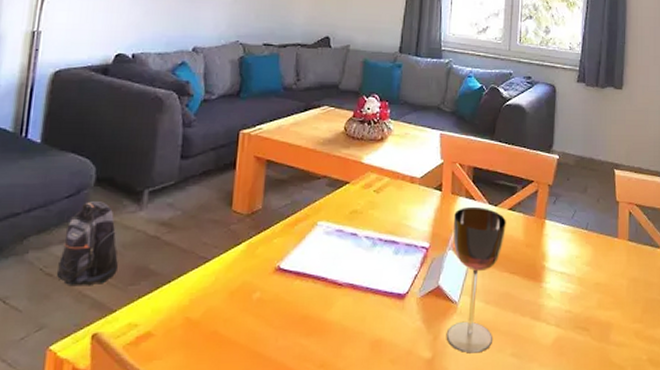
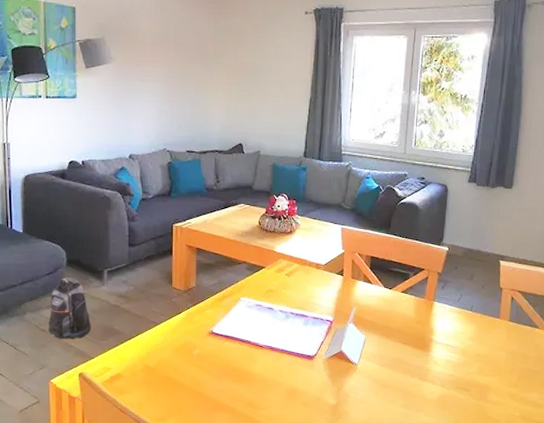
wineglass: present [446,206,506,353] -> none [348,289,399,403]

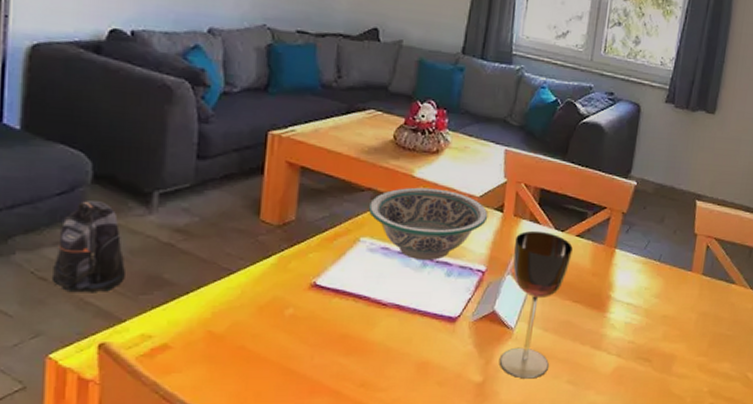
bowl: none [244,259,332,314] -> present [368,187,489,261]
wineglass: none [348,289,399,403] -> present [499,230,573,379]

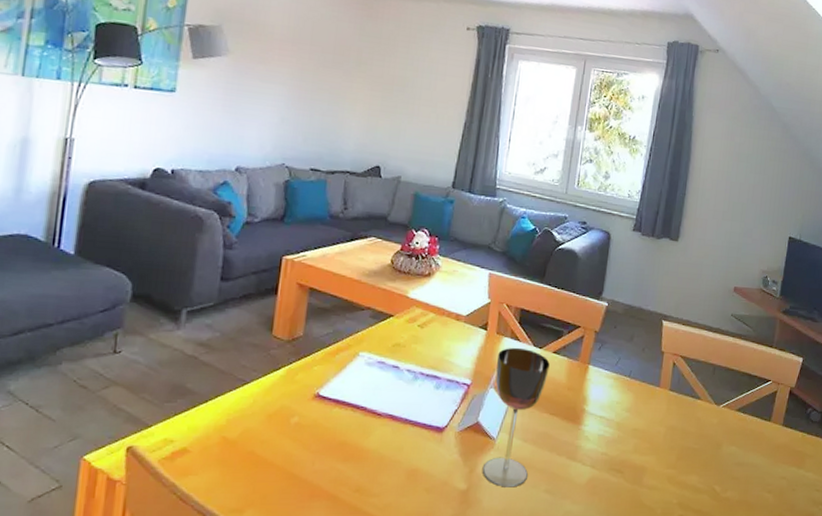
backpack: present [51,199,125,293] -> none [90,316,155,401]
bowl: present [368,187,489,261] -> none [367,306,474,374]

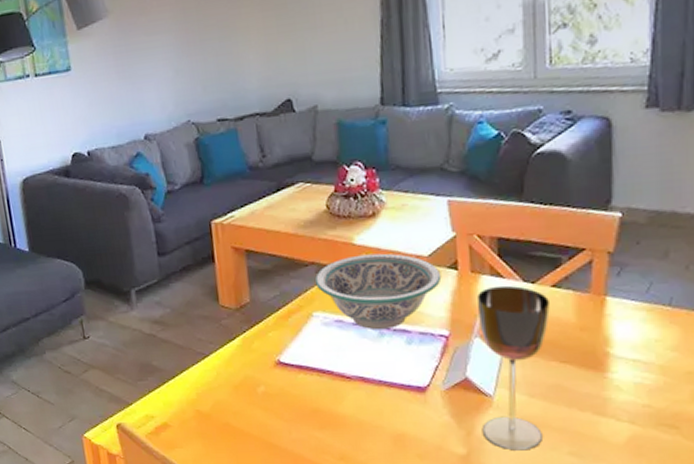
bowl: none [367,306,474,374] -> present [314,253,442,330]

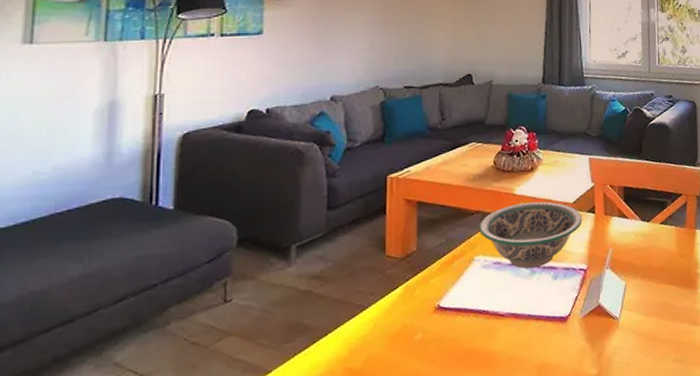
wineglass: present [477,285,550,451] -> none [609,224,660,365]

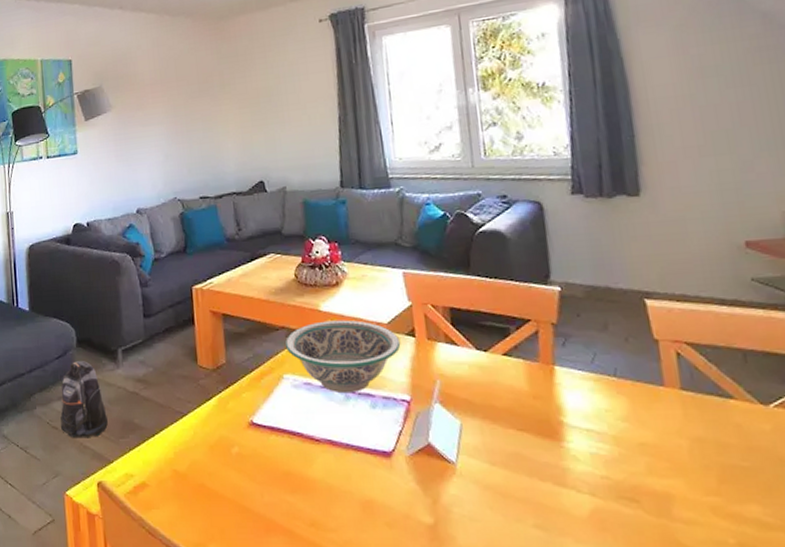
backpack: none [202,261,269,353] -> present [60,360,108,439]

